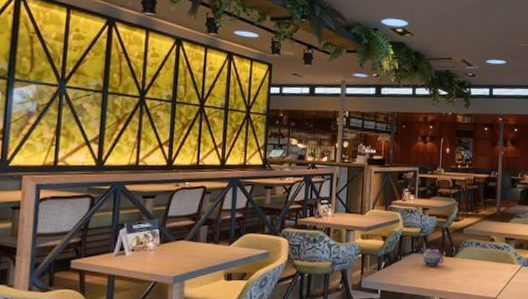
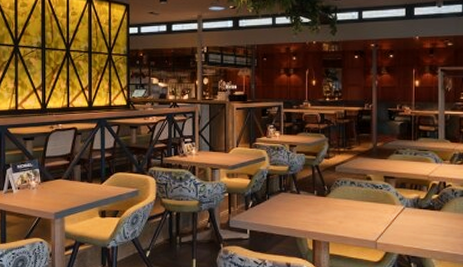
teapot: present [420,246,445,266] -> none [289,185,316,206]

